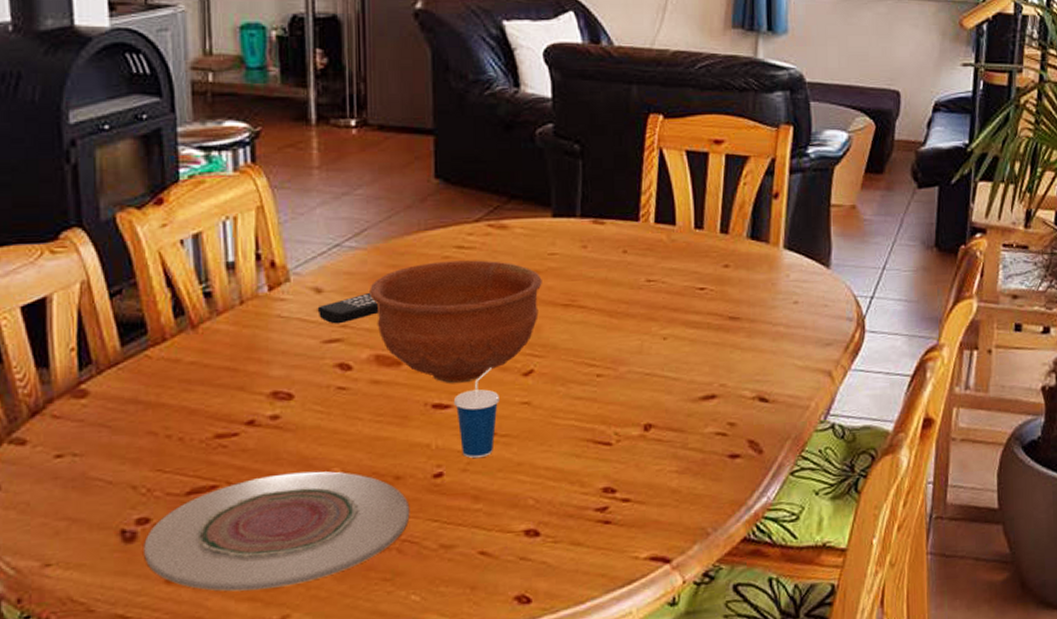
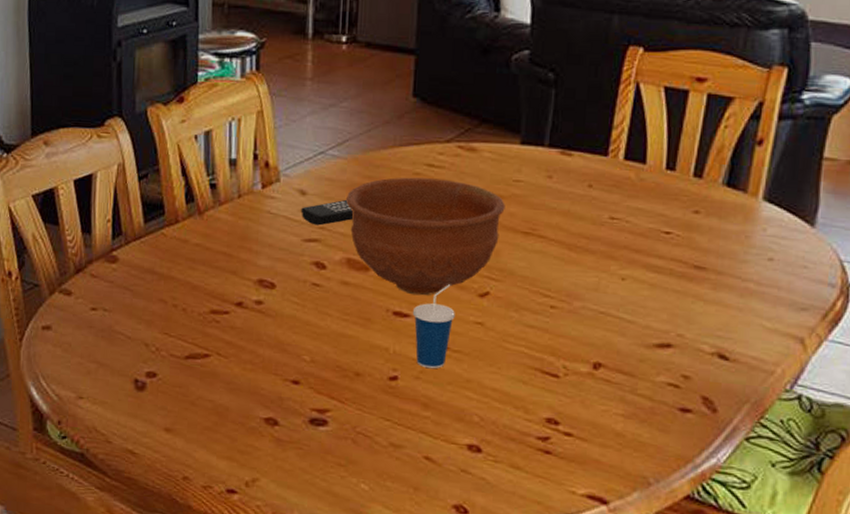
plate: present [144,471,410,592] -> none [150,353,366,454]

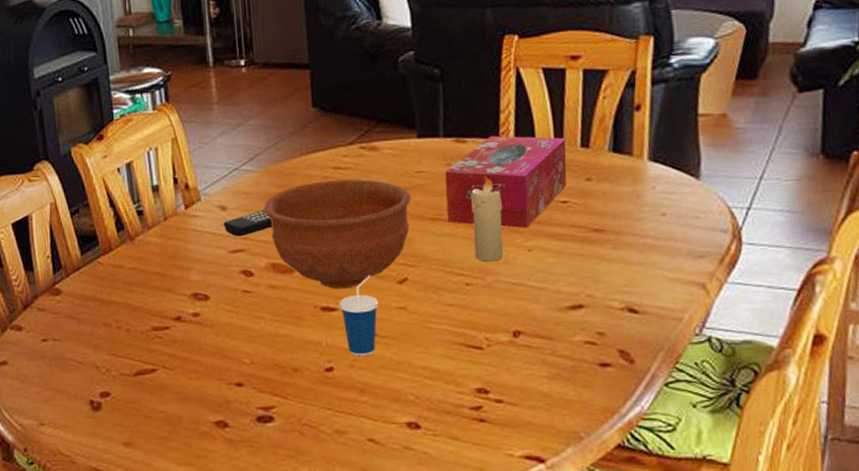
tissue box: none [540,152,679,256] -> present [445,135,567,228]
candle: none [565,194,602,287] -> present [471,175,503,262]

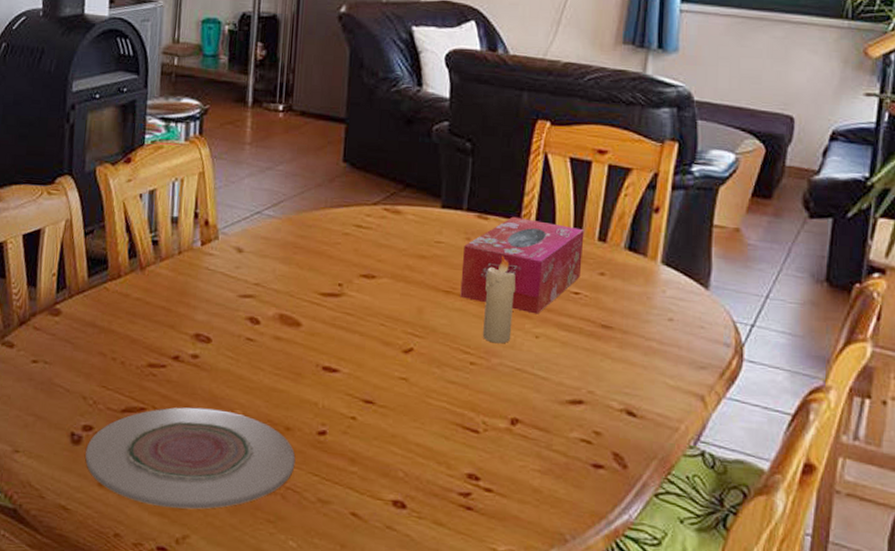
plate: none [107,361,308,456] -> present [85,407,296,510]
remote control: present [223,209,273,237] -> none [237,257,287,282]
bowl: present [263,179,411,290] -> none [279,237,428,351]
cup: present [339,275,379,356] -> none [341,340,381,424]

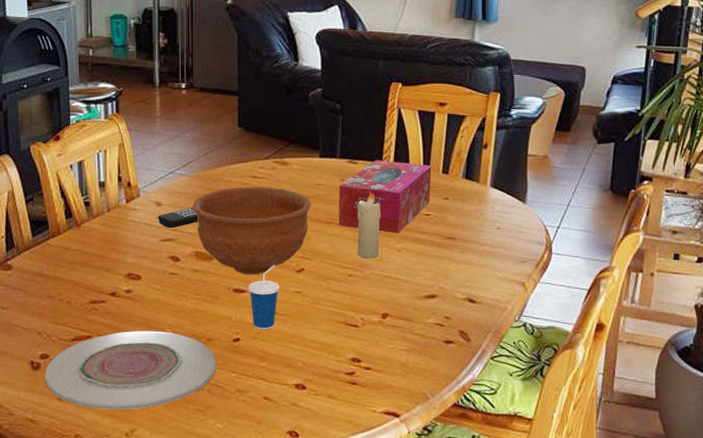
remote control: none [237,257,287,282] -> present [157,207,199,228]
bowl: none [279,237,428,351] -> present [192,187,311,275]
cup: none [341,340,381,424] -> present [248,265,280,330]

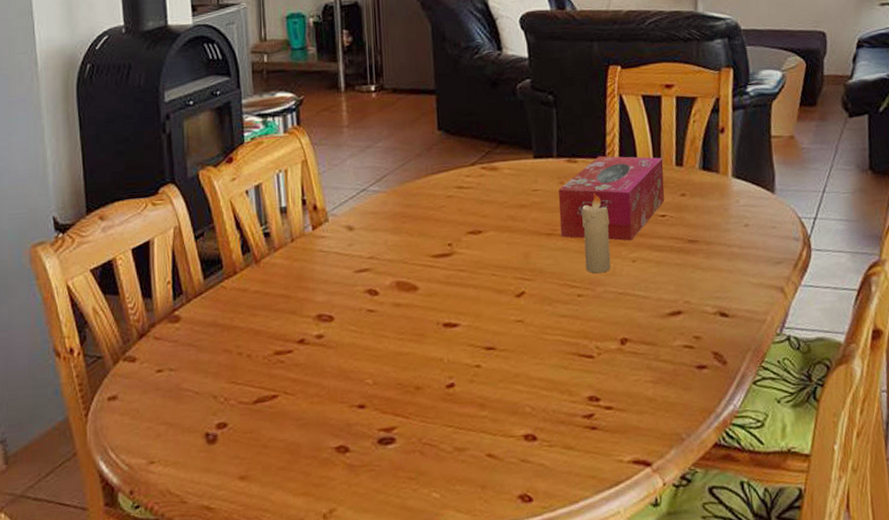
plate: present [45,331,217,410] -> none [223,382,429,487]
remote control: present [157,207,199,228] -> none [350,228,399,256]
bowl: present [192,187,311,275] -> none [389,197,528,306]
cup: present [248,265,280,330] -> none [460,290,498,371]

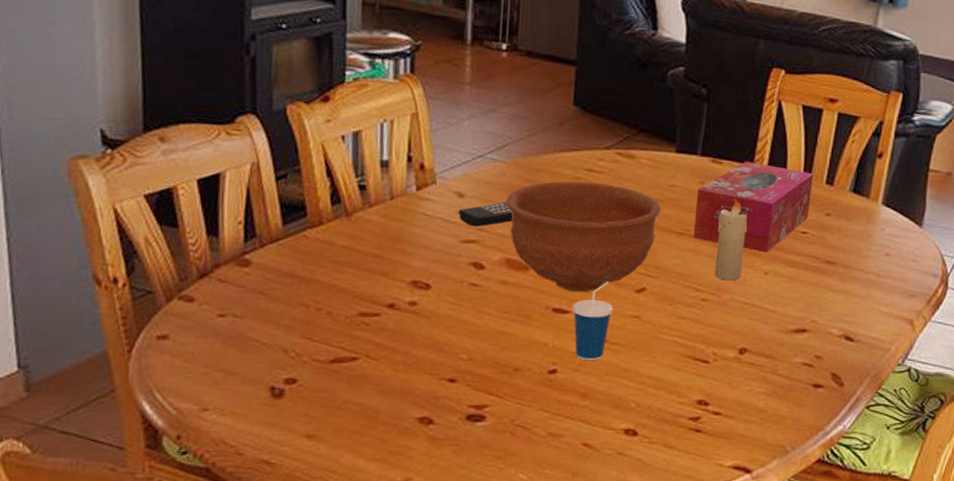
remote control: none [350,228,399,256] -> present [458,201,514,227]
bowl: none [389,197,528,306] -> present [505,181,661,293]
cup: none [460,290,498,371] -> present [572,281,613,361]

